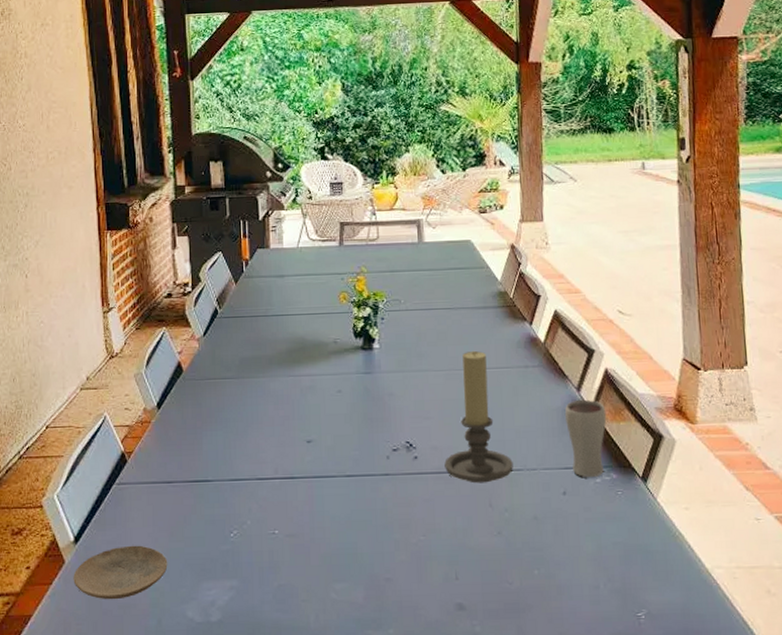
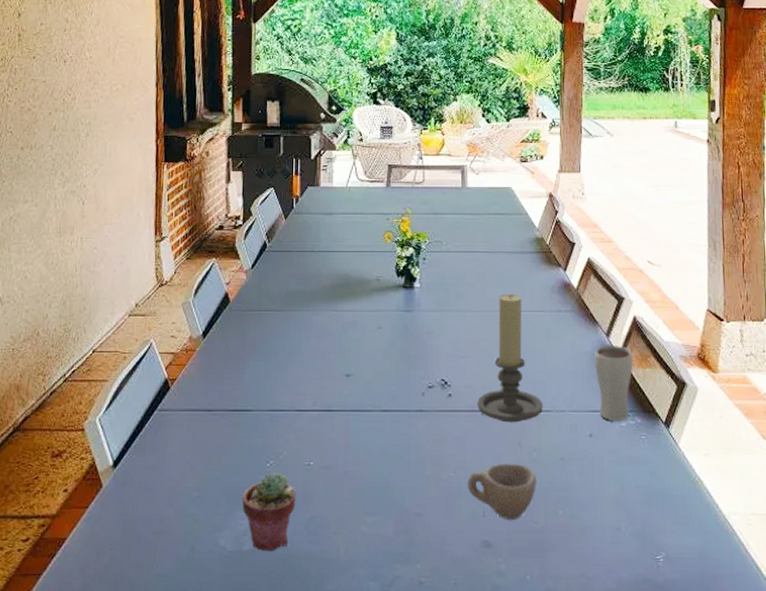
plate: present [73,545,168,600] -> none [109,472,204,526]
potted succulent: none [207,543,262,622] -> present [242,473,296,552]
cup: none [438,524,510,582] -> present [468,463,537,520]

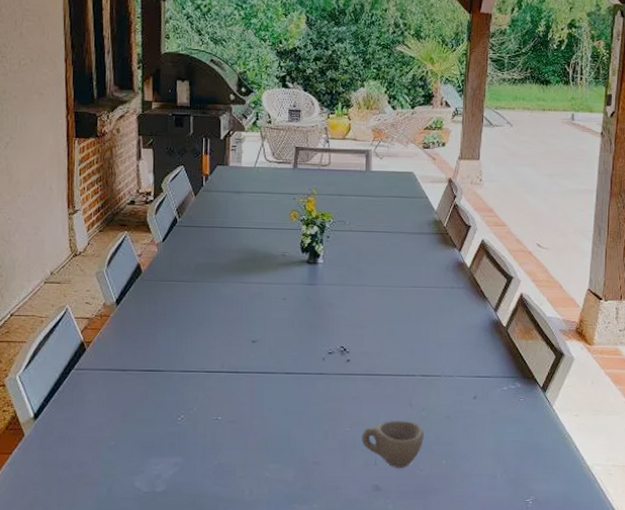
potted succulent: present [242,473,296,552] -> none [155,426,205,493]
candle holder: present [477,293,543,423] -> none [373,270,433,386]
drinking glass: present [593,345,634,422] -> none [481,319,518,386]

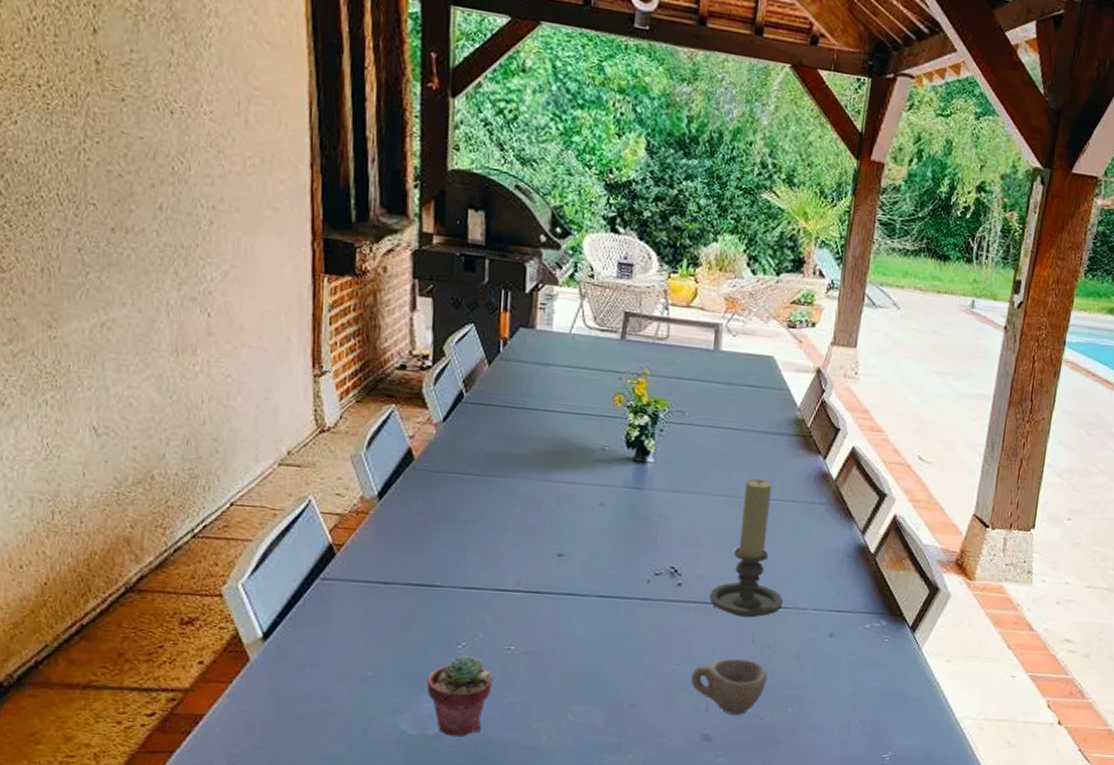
potted succulent: none [155,426,205,493] -> present [427,655,493,738]
candle holder: none [373,270,433,386] -> present [709,478,783,618]

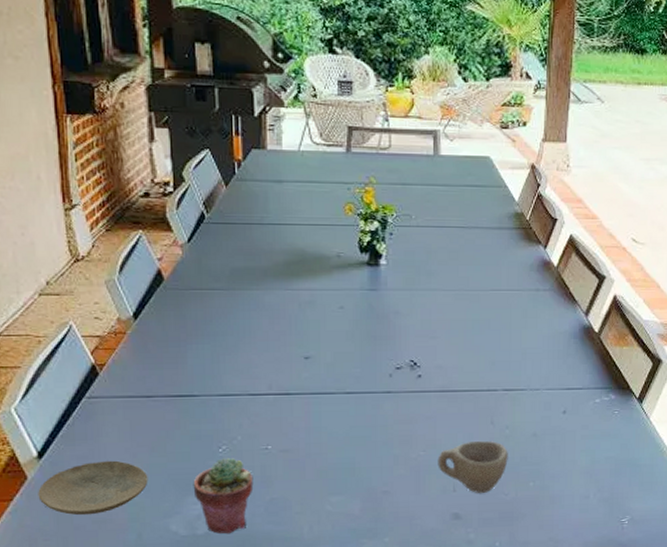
plate: none [259,648,380,705] -> present [38,460,148,516]
candle holder: present [709,478,783,618] -> none [449,271,517,402]

